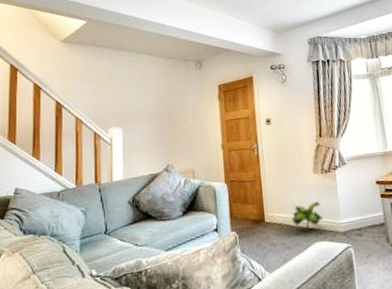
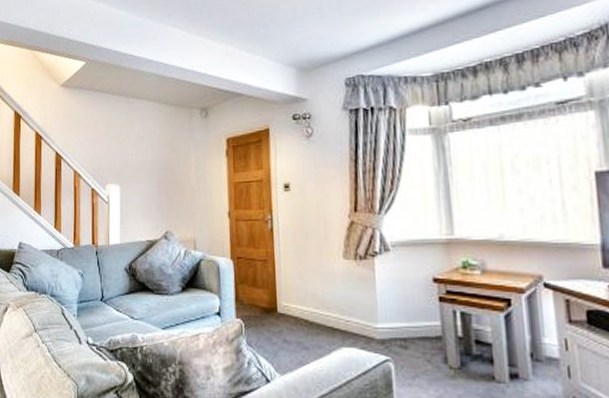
decorative plant: present [292,201,323,233] -> none [311,295,354,333]

